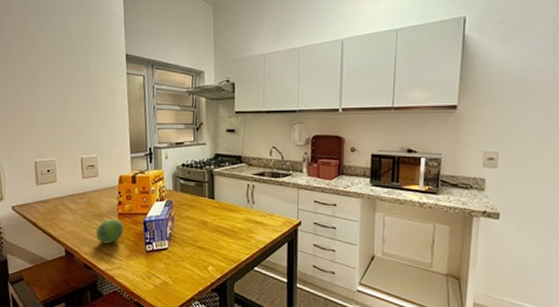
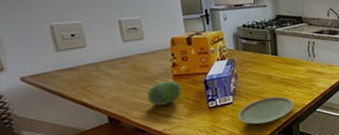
plate: none [172,246,229,277] -> present [238,96,293,124]

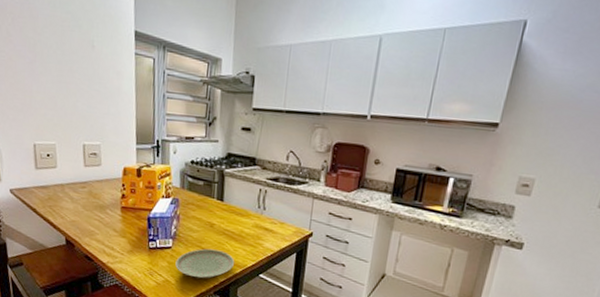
fruit: present [148,81,182,106] -> none [98,212,127,237]

